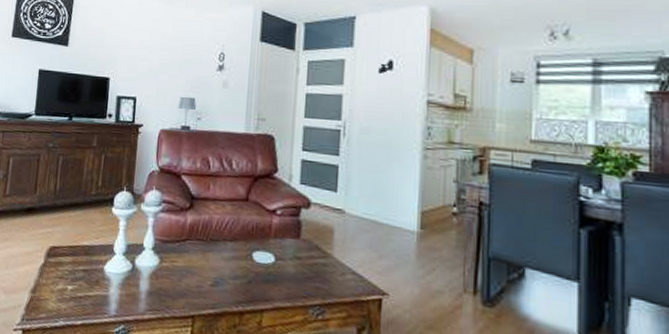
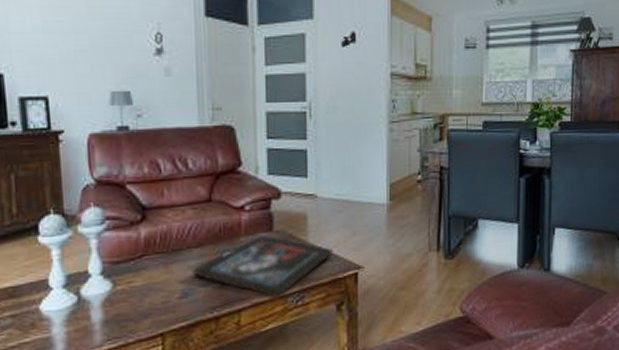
religious icon: none [225,240,358,305] -> present [192,234,334,296]

